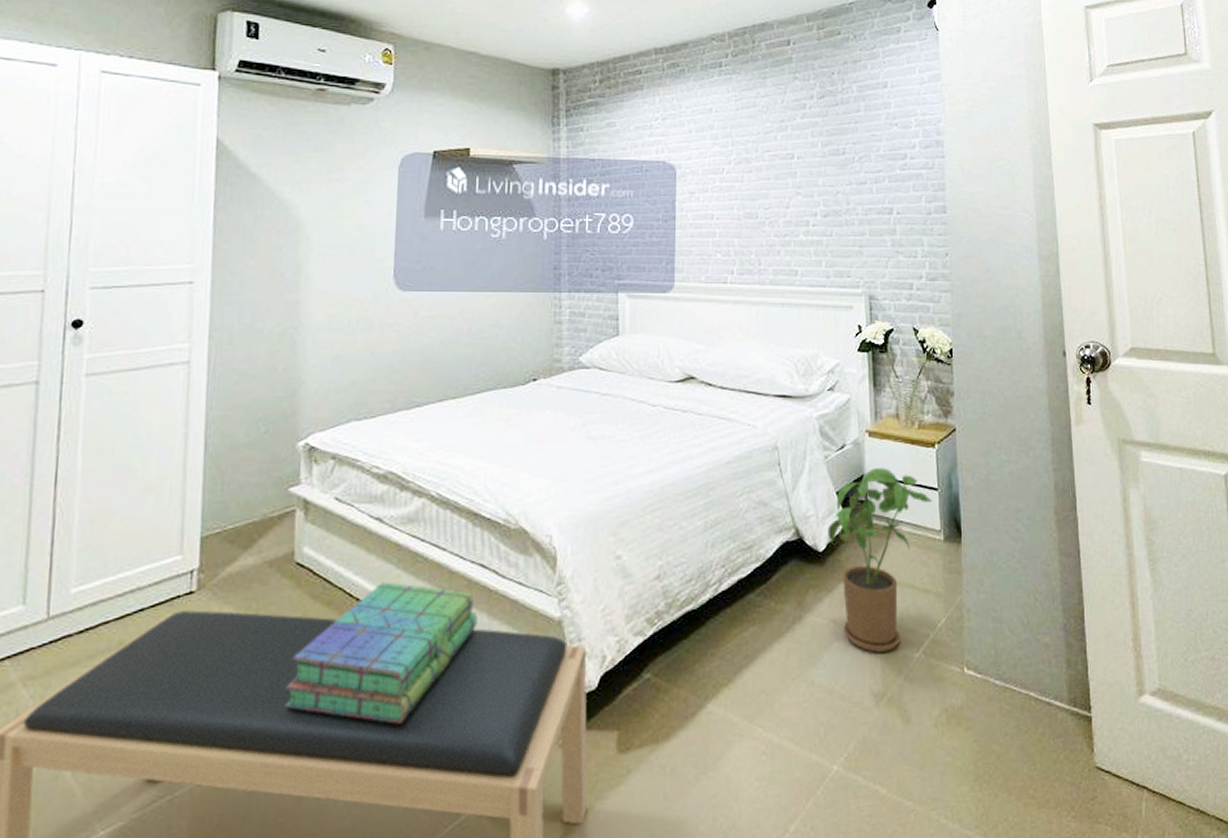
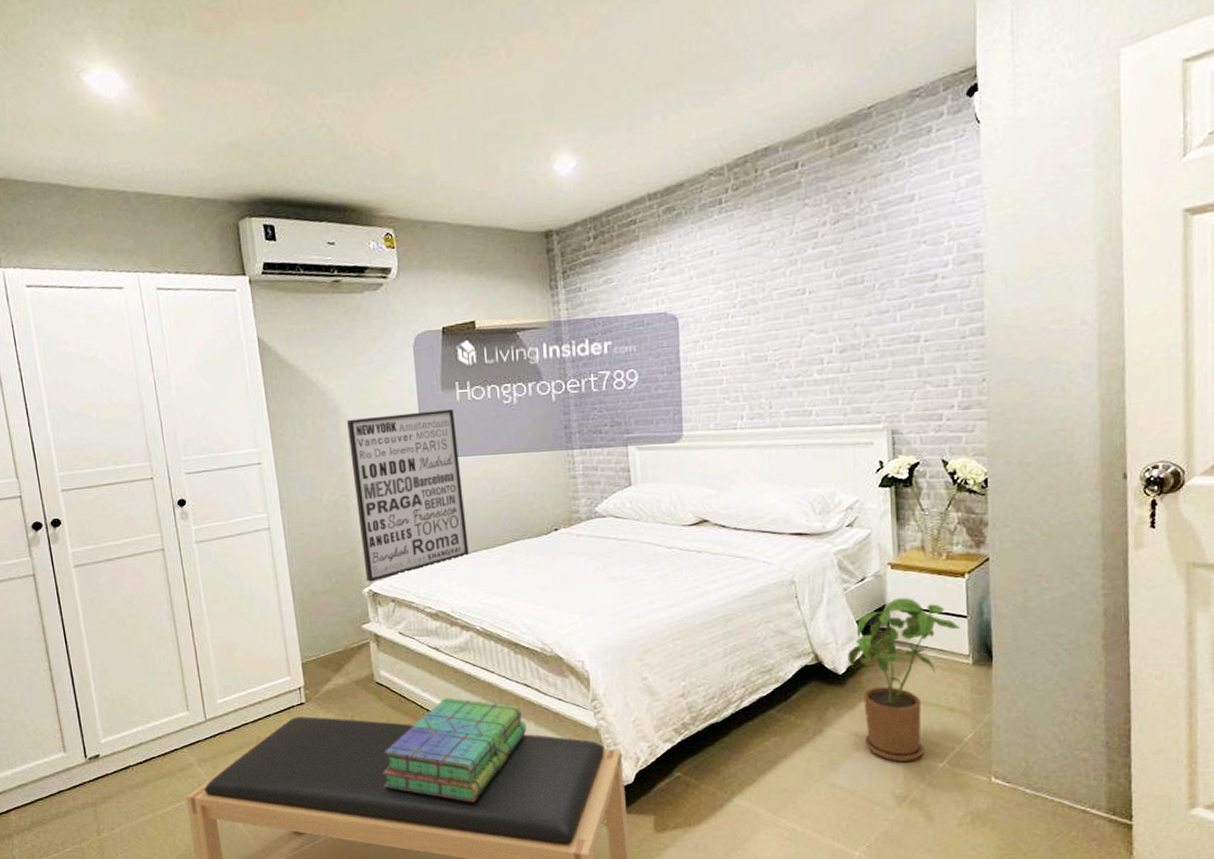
wall art: none [303,238,436,434] -> present [347,409,469,582]

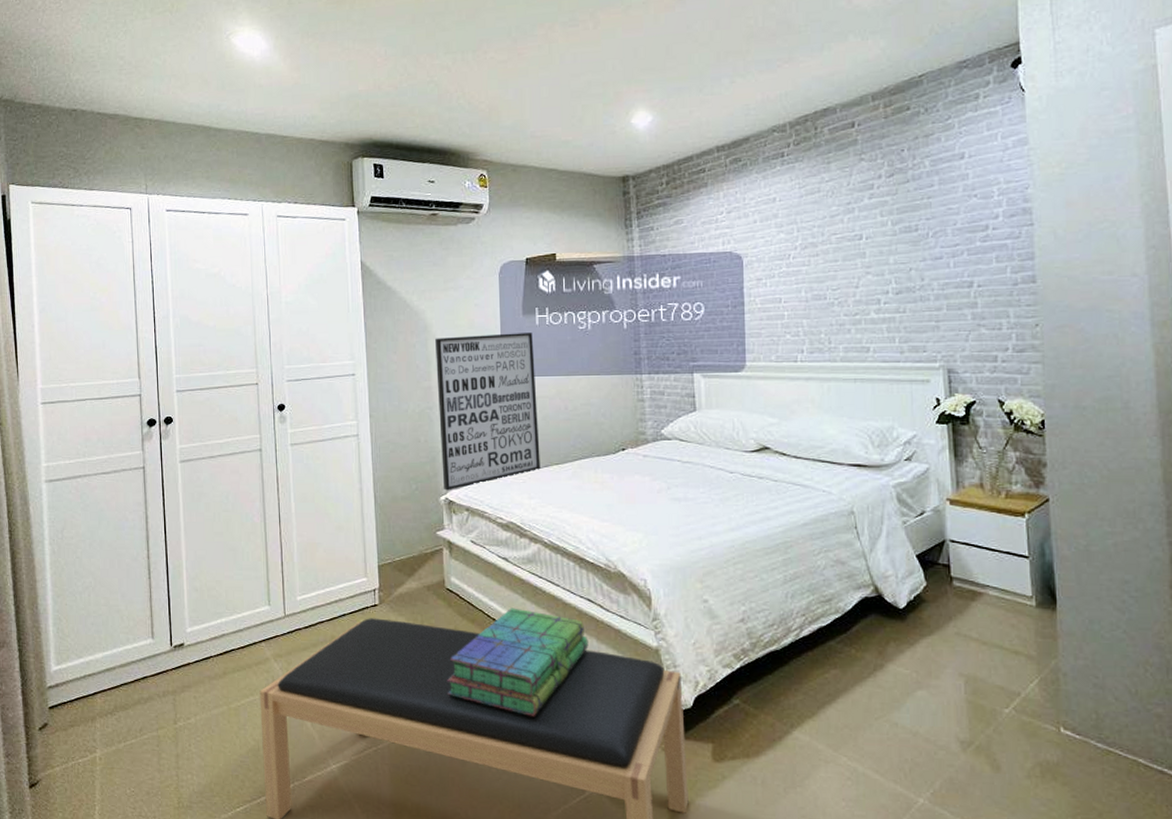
house plant: present [847,598,960,762] -> none [908,534,1022,705]

